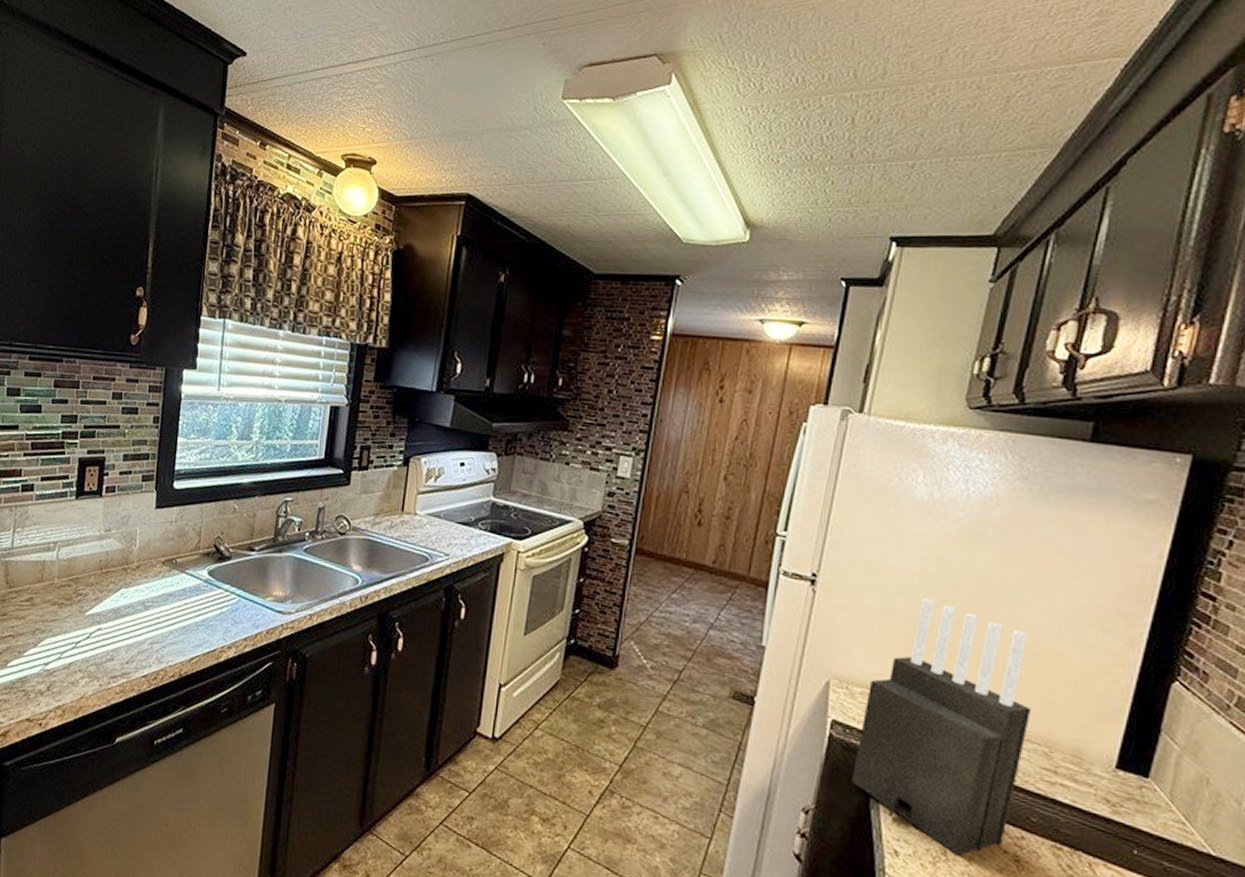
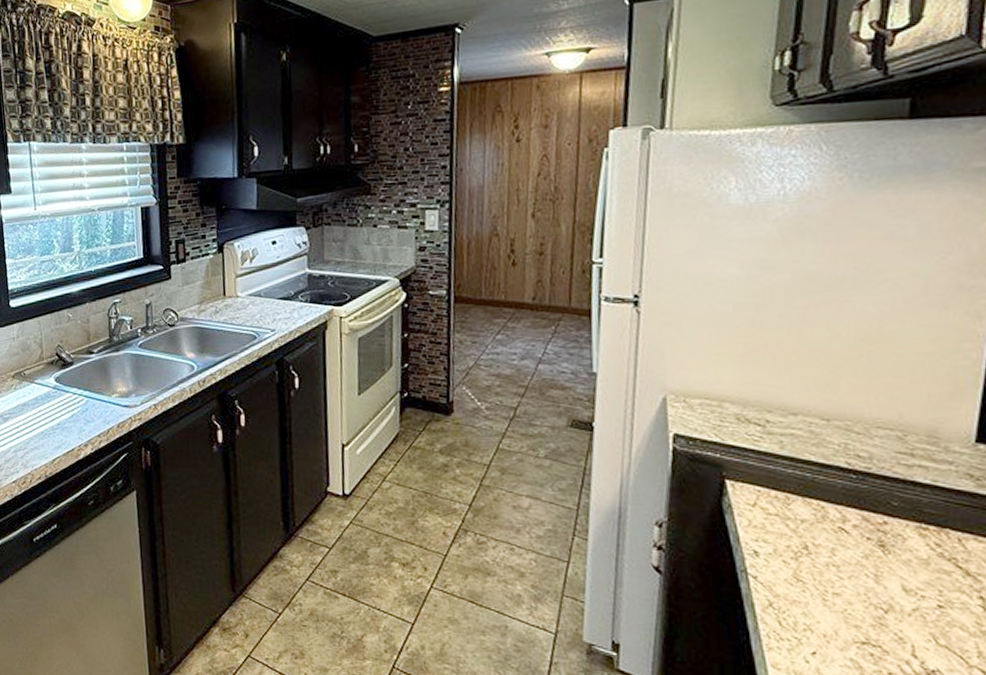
knife block: present [852,597,1032,858] -> none [701,302,880,550]

